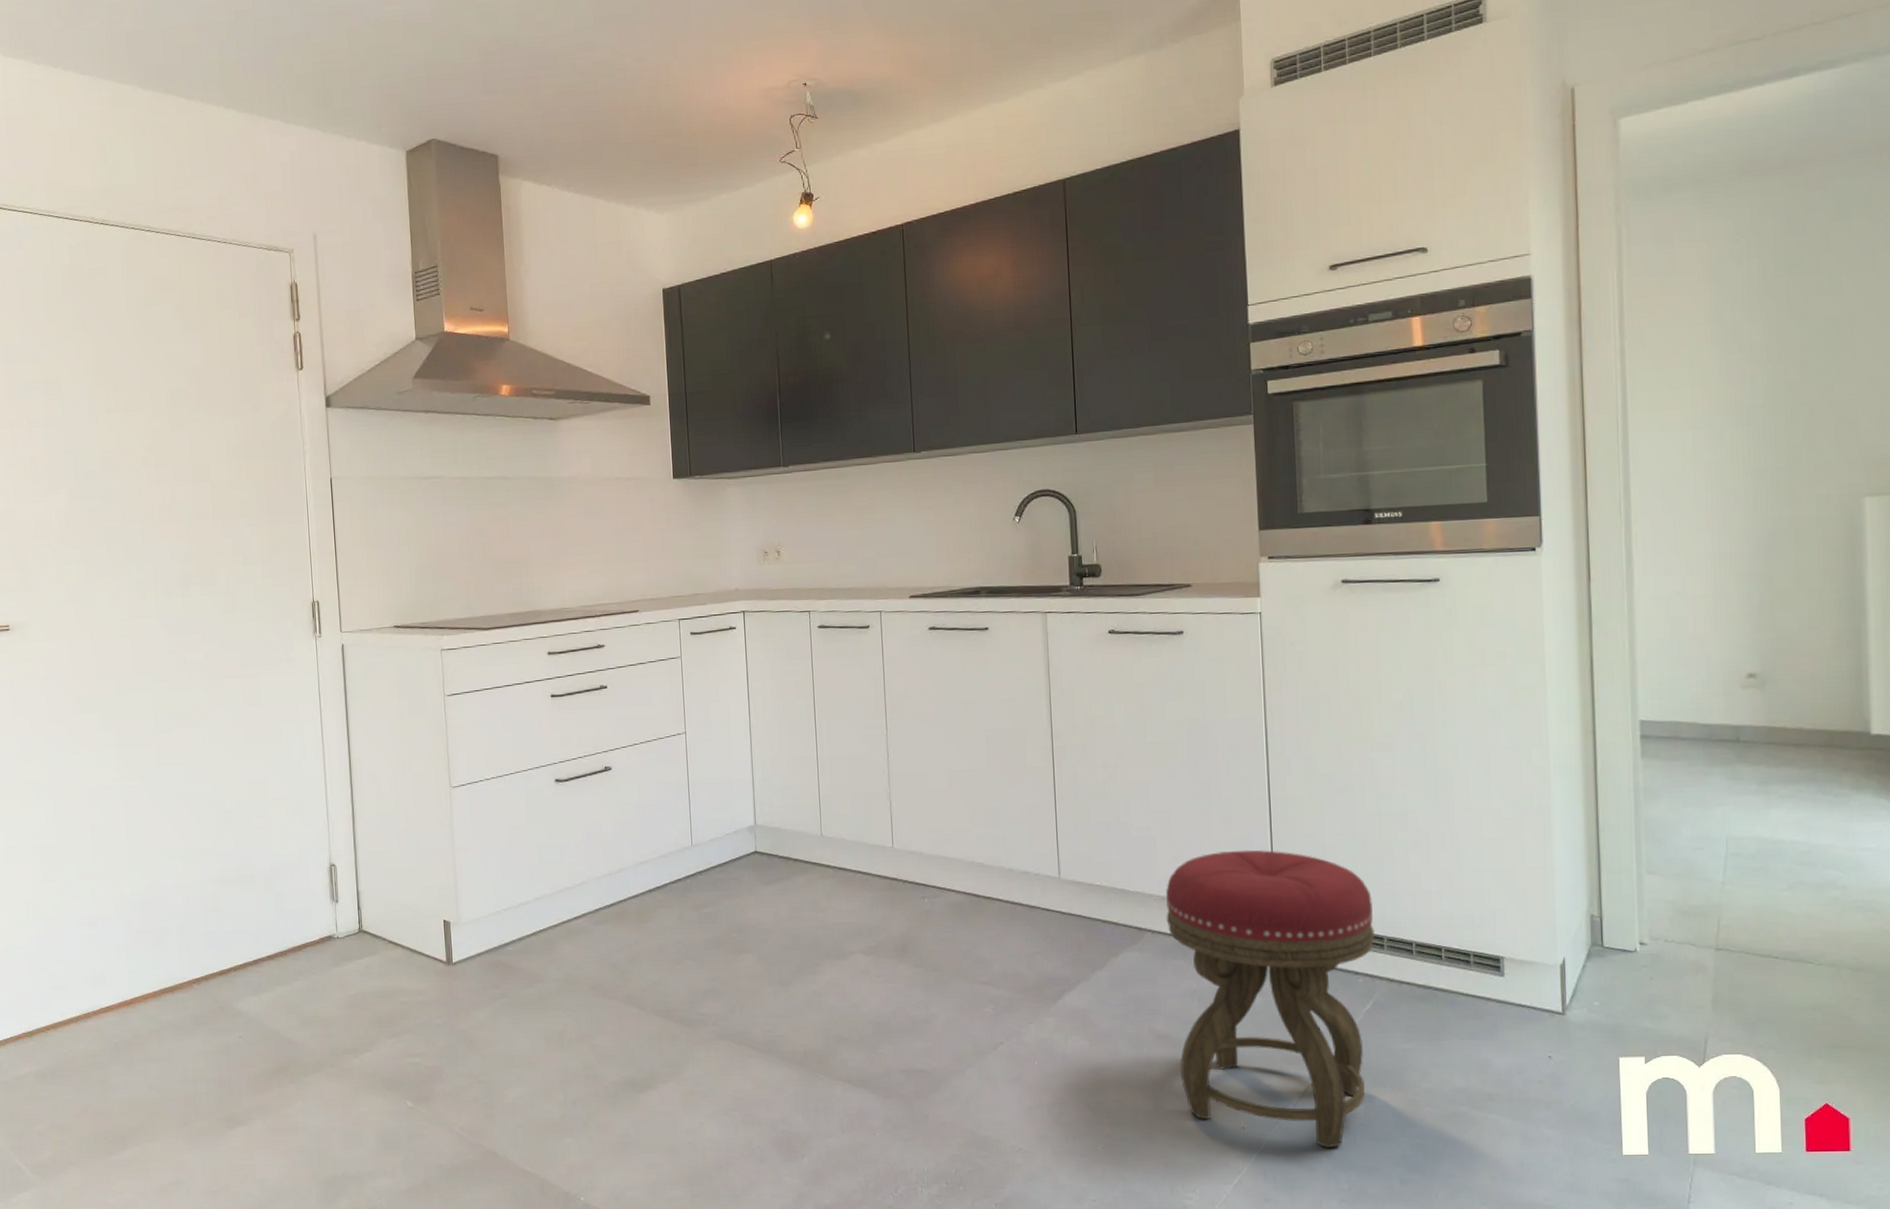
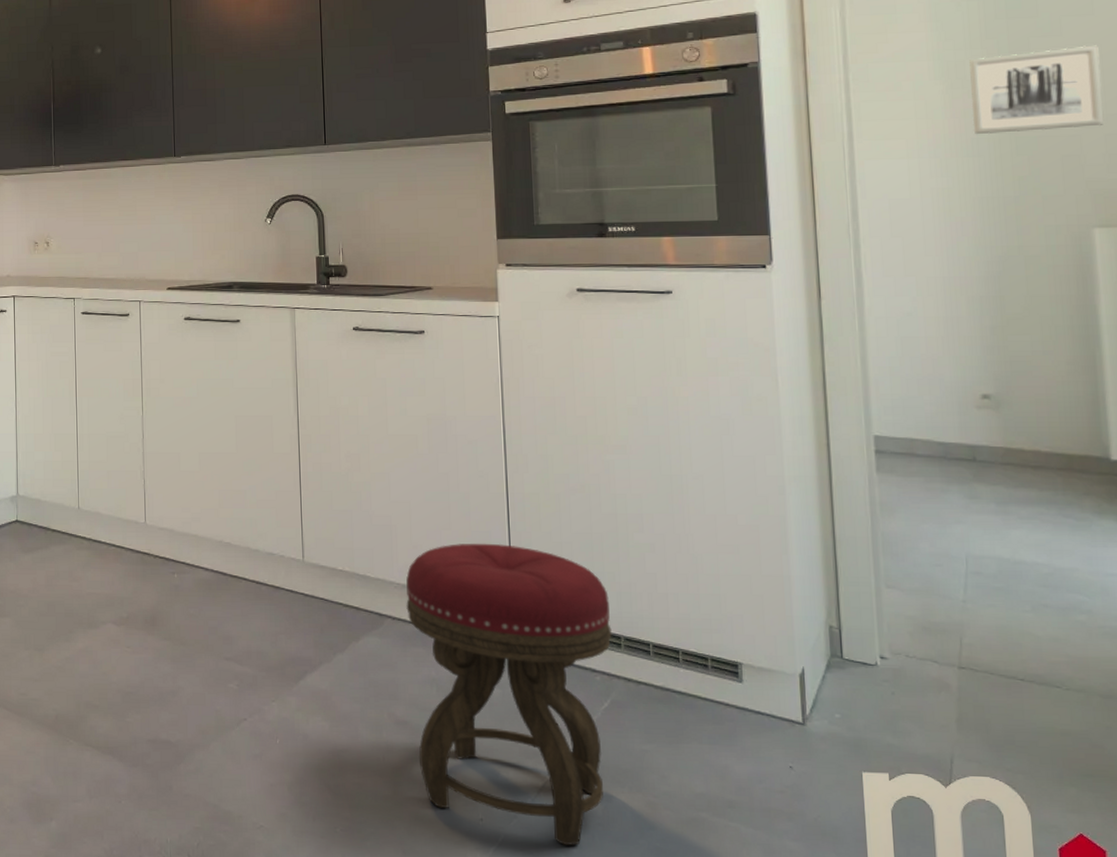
wall art: none [1747,303,1879,402] -> present [969,45,1103,135]

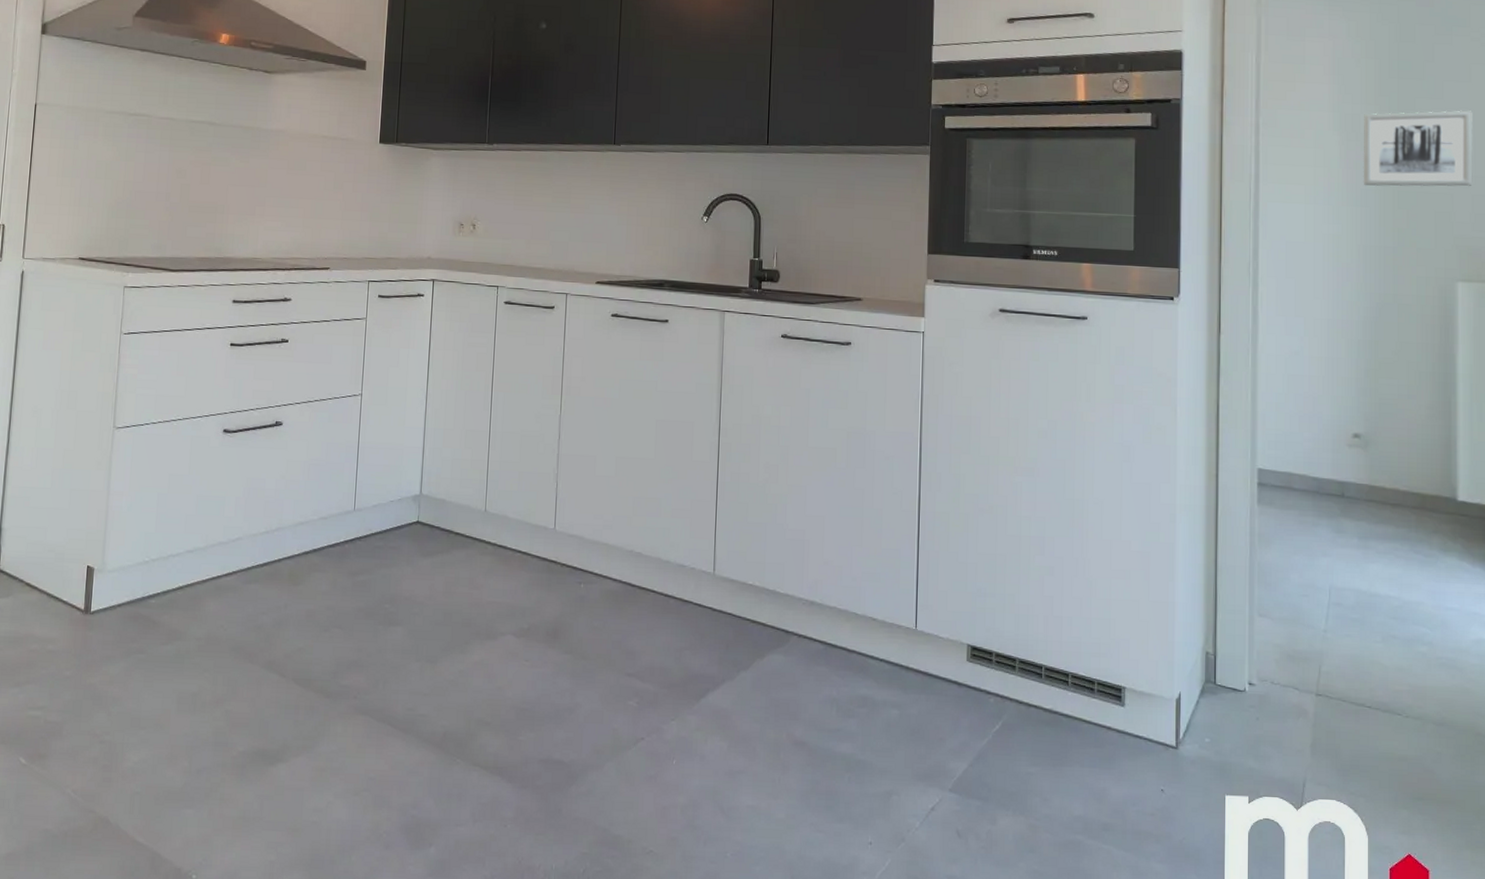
stool: present [406,543,612,846] -> none [813,561,1008,869]

